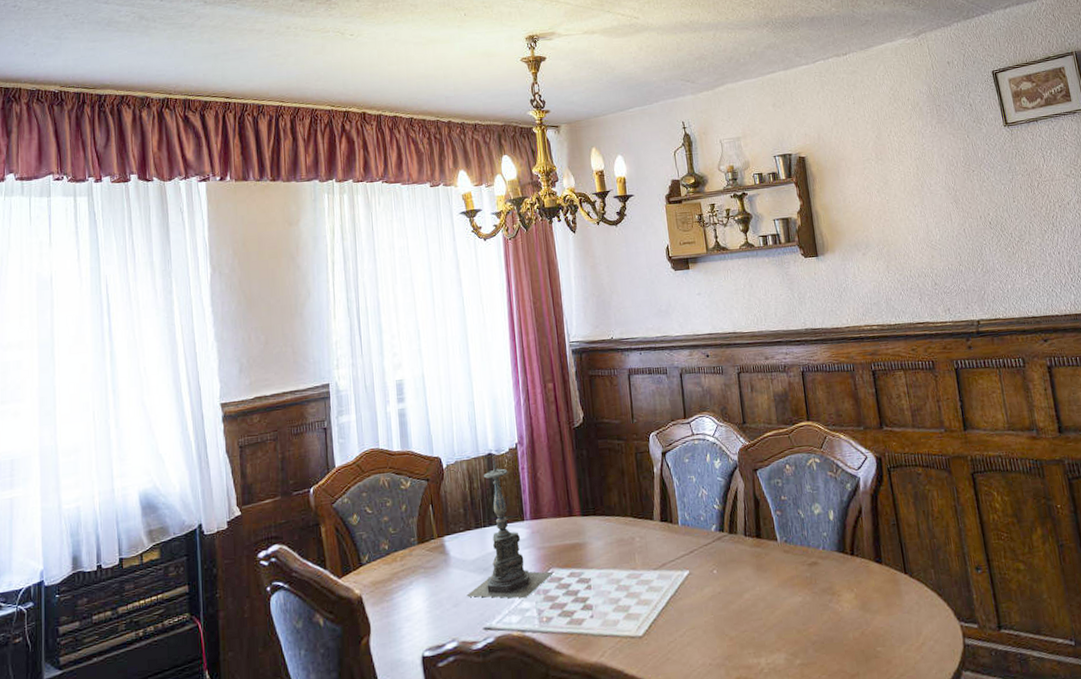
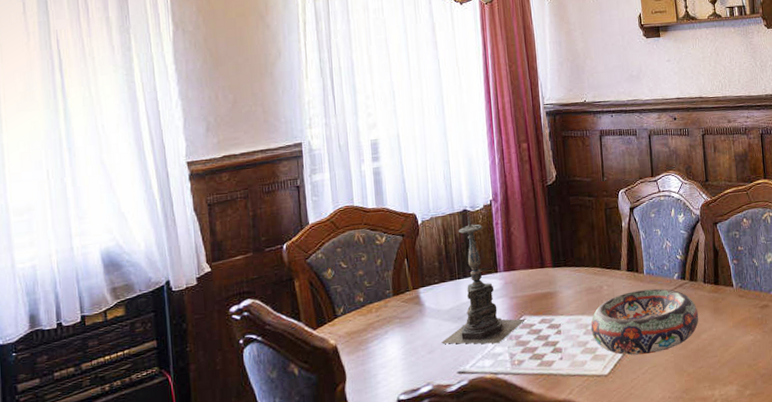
decorative bowl: none [622,541,741,615] -> present [590,288,699,355]

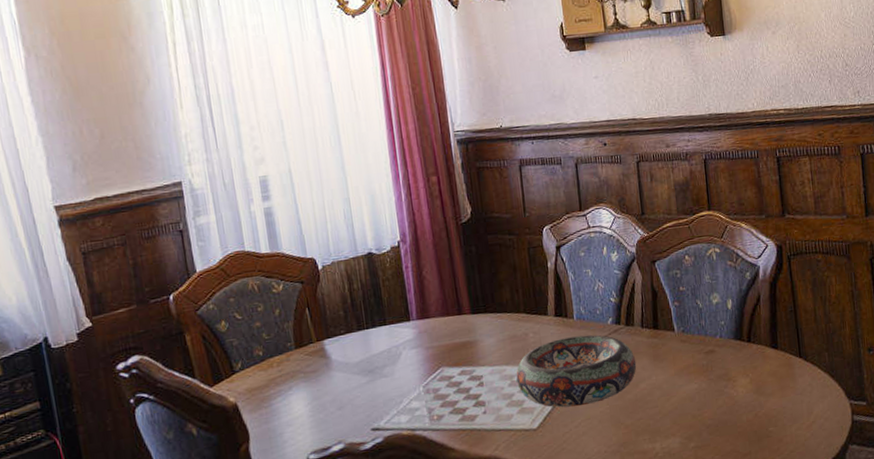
candle holder: present [441,212,525,344] -> none [351,255,443,400]

